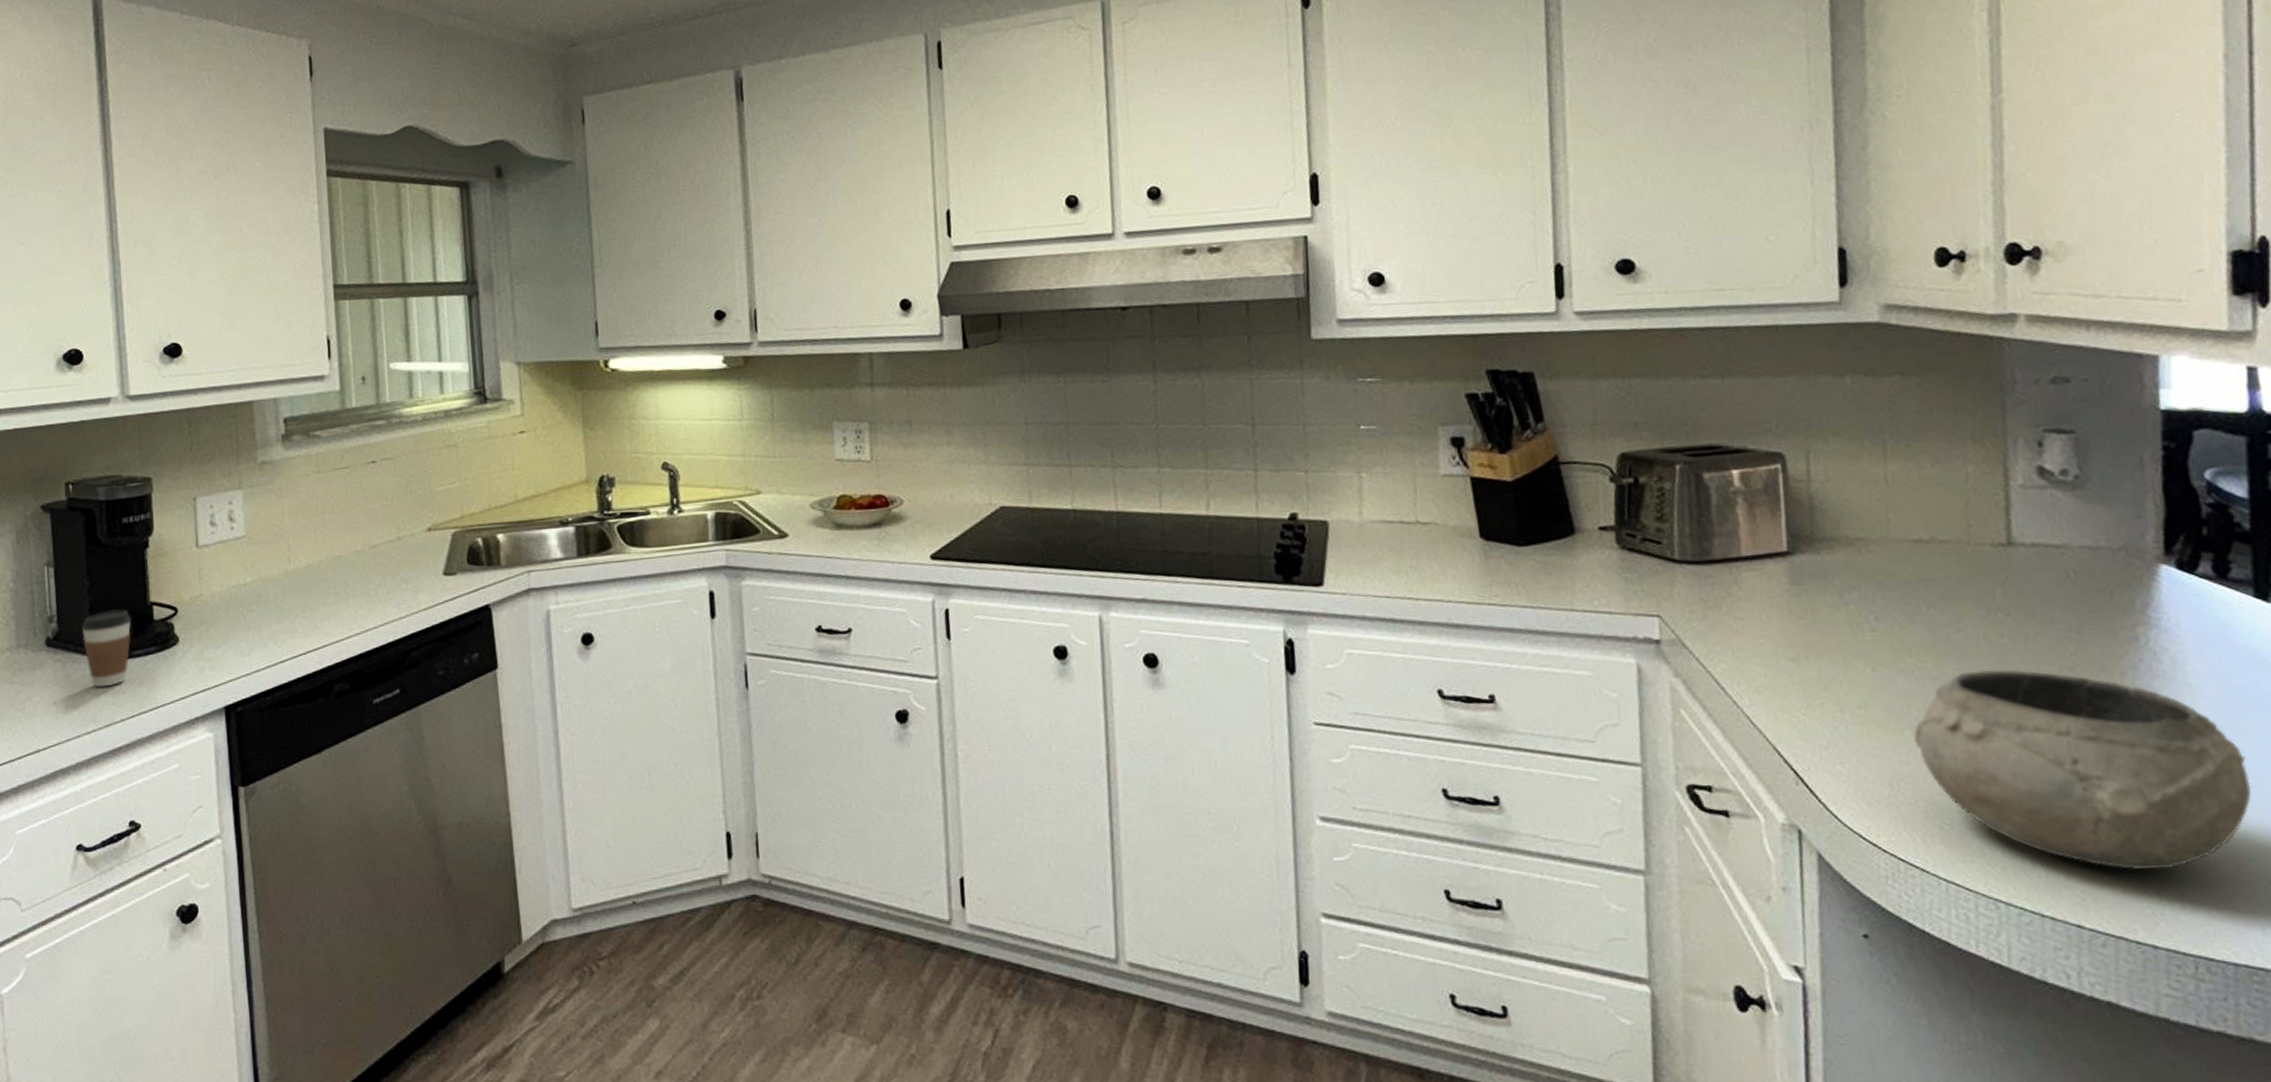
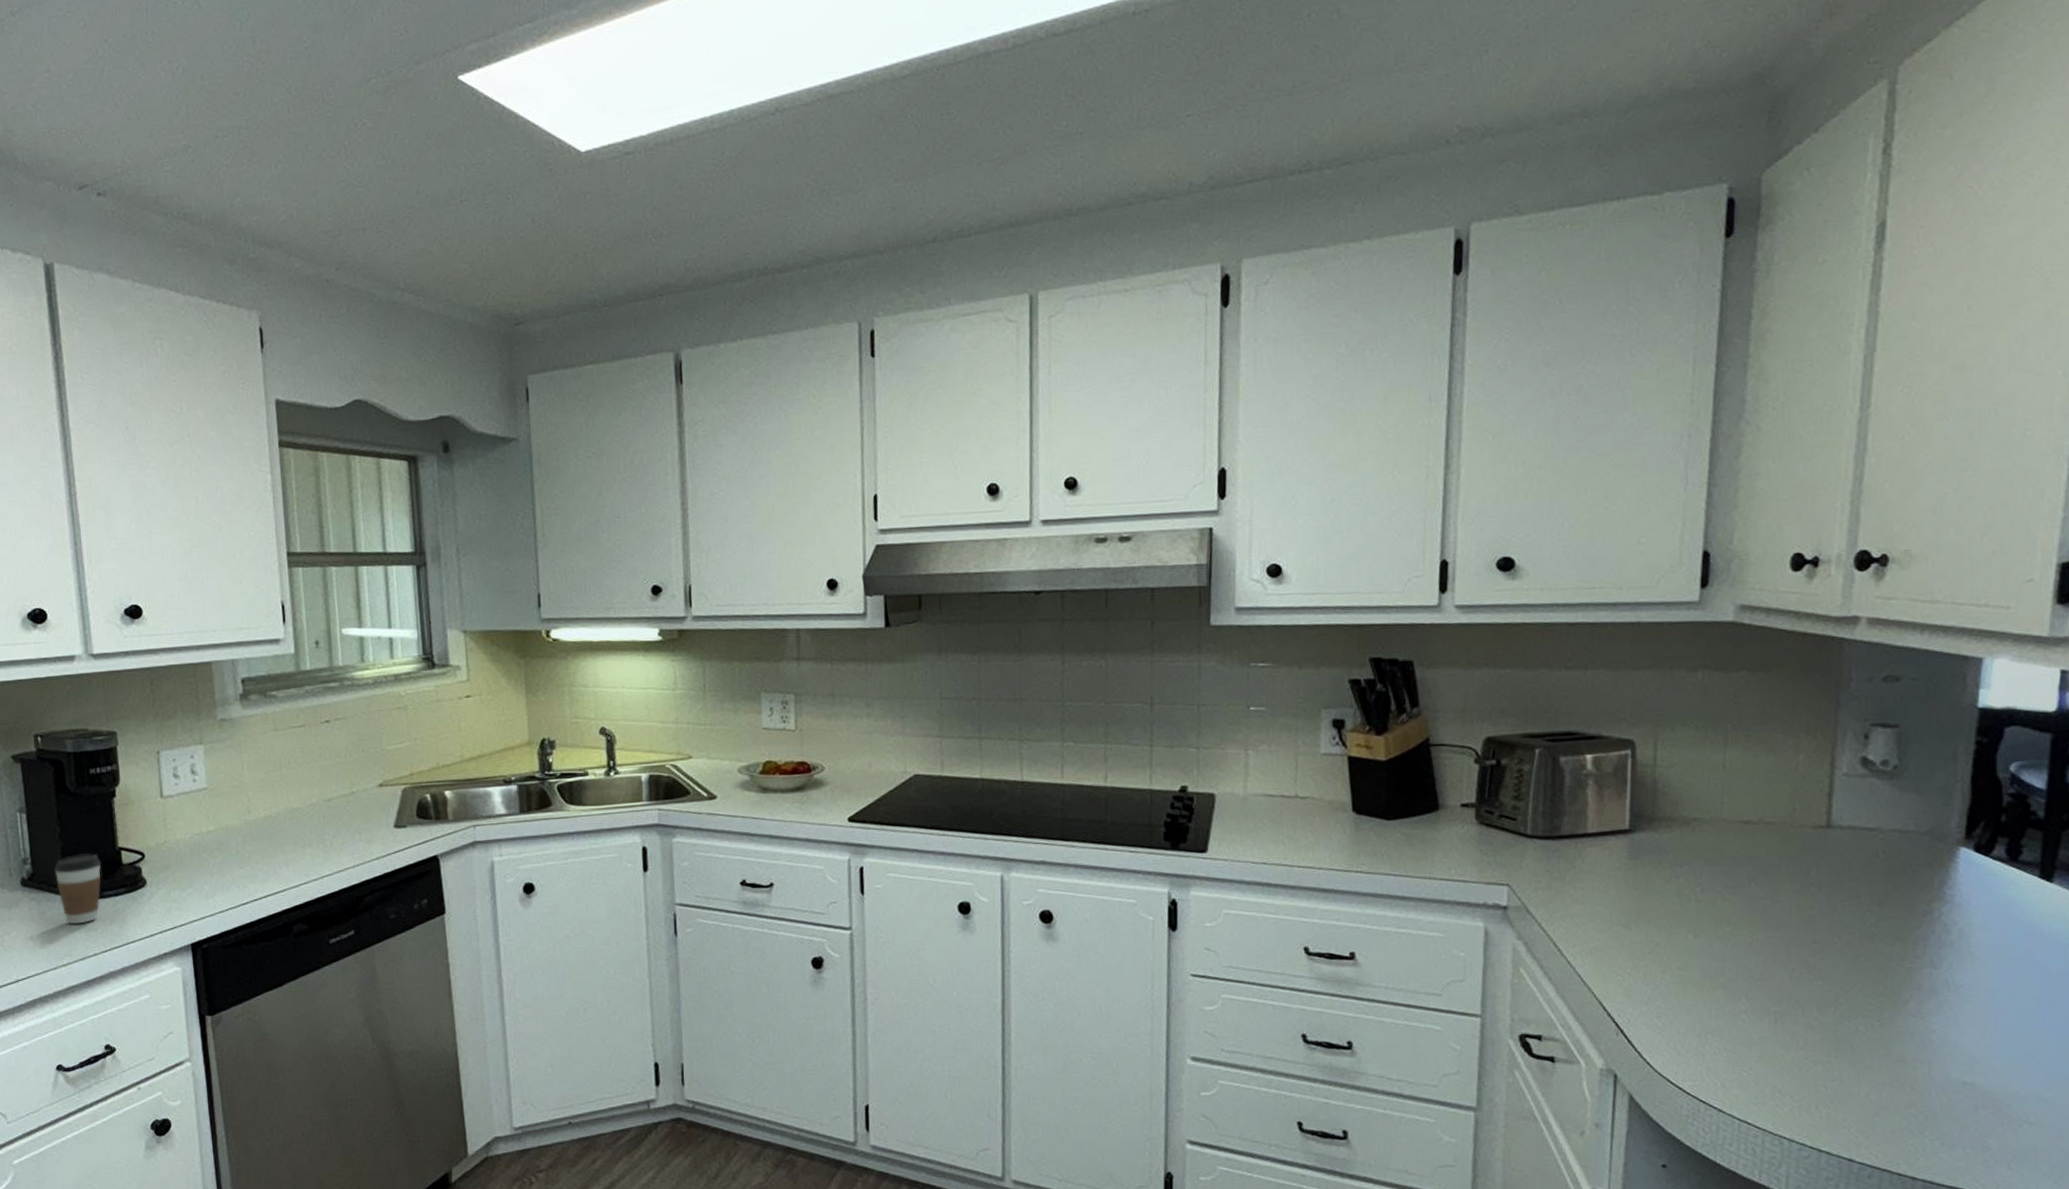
bowl: present [1913,669,2252,870] -> none [1725,937,2015,1113]

